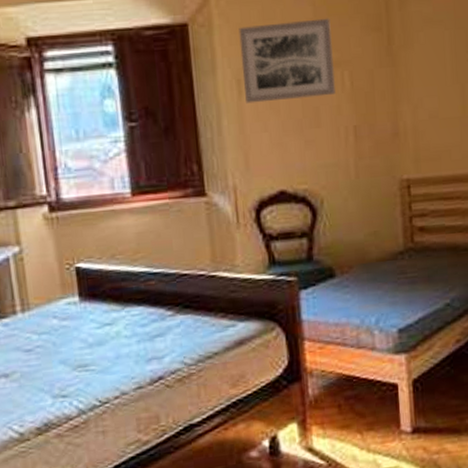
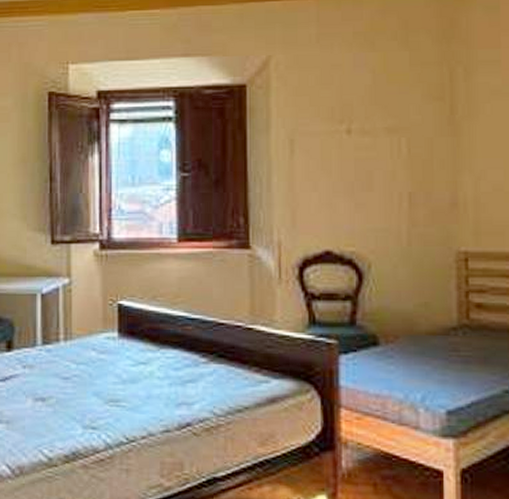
wall art: present [238,18,335,104] -> none [295,85,391,163]

